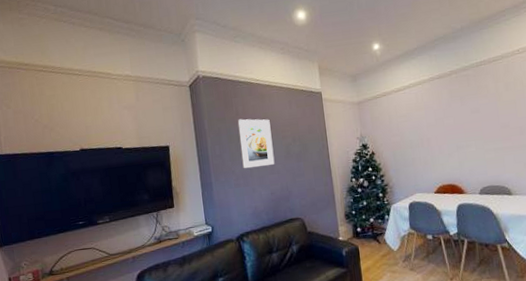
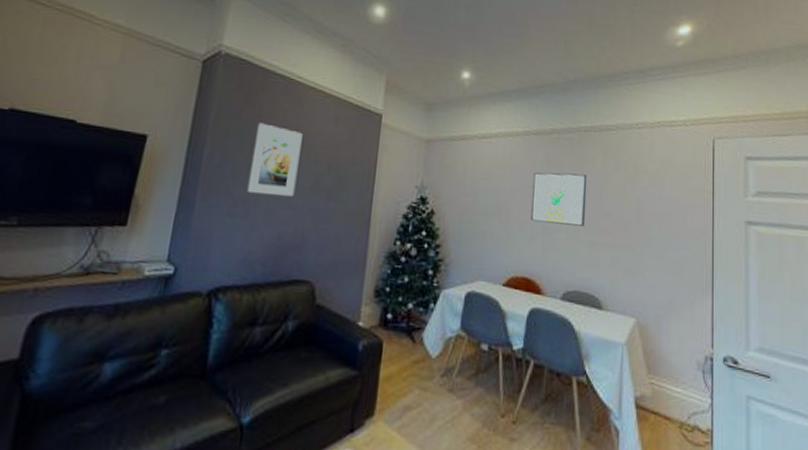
wall art: none [442,99,489,143] -> present [531,172,588,227]

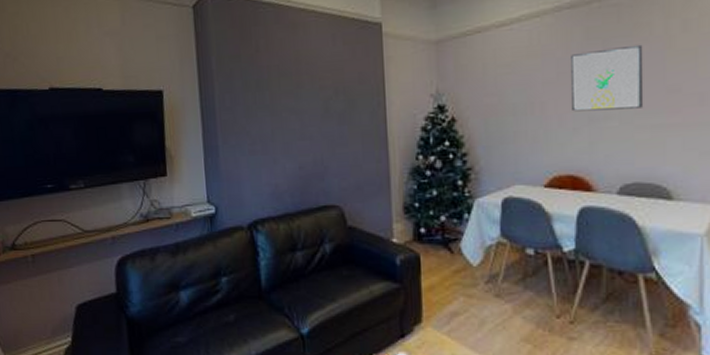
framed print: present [247,122,303,196] -> none [257,57,307,130]

